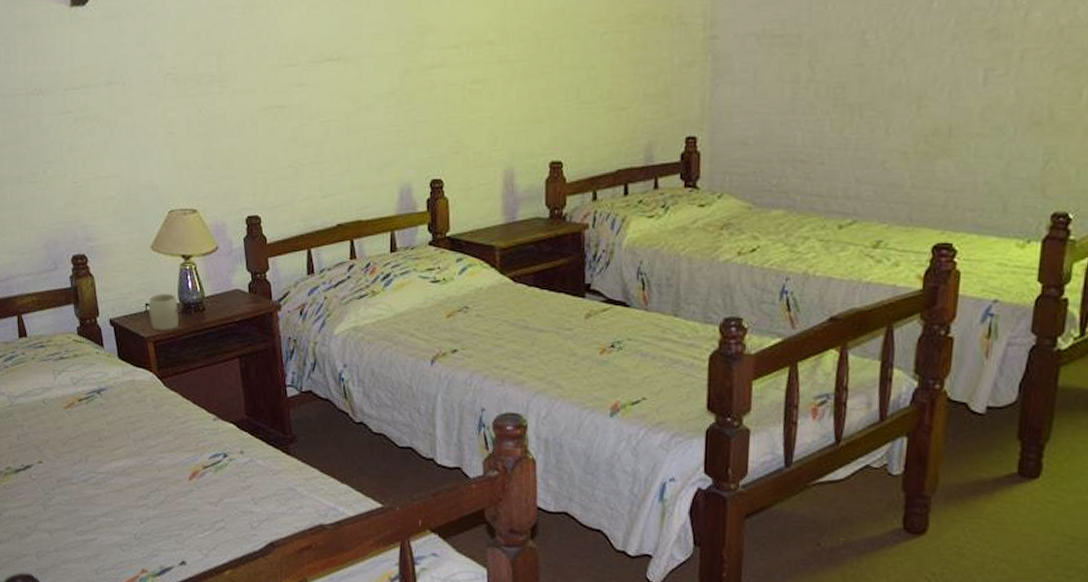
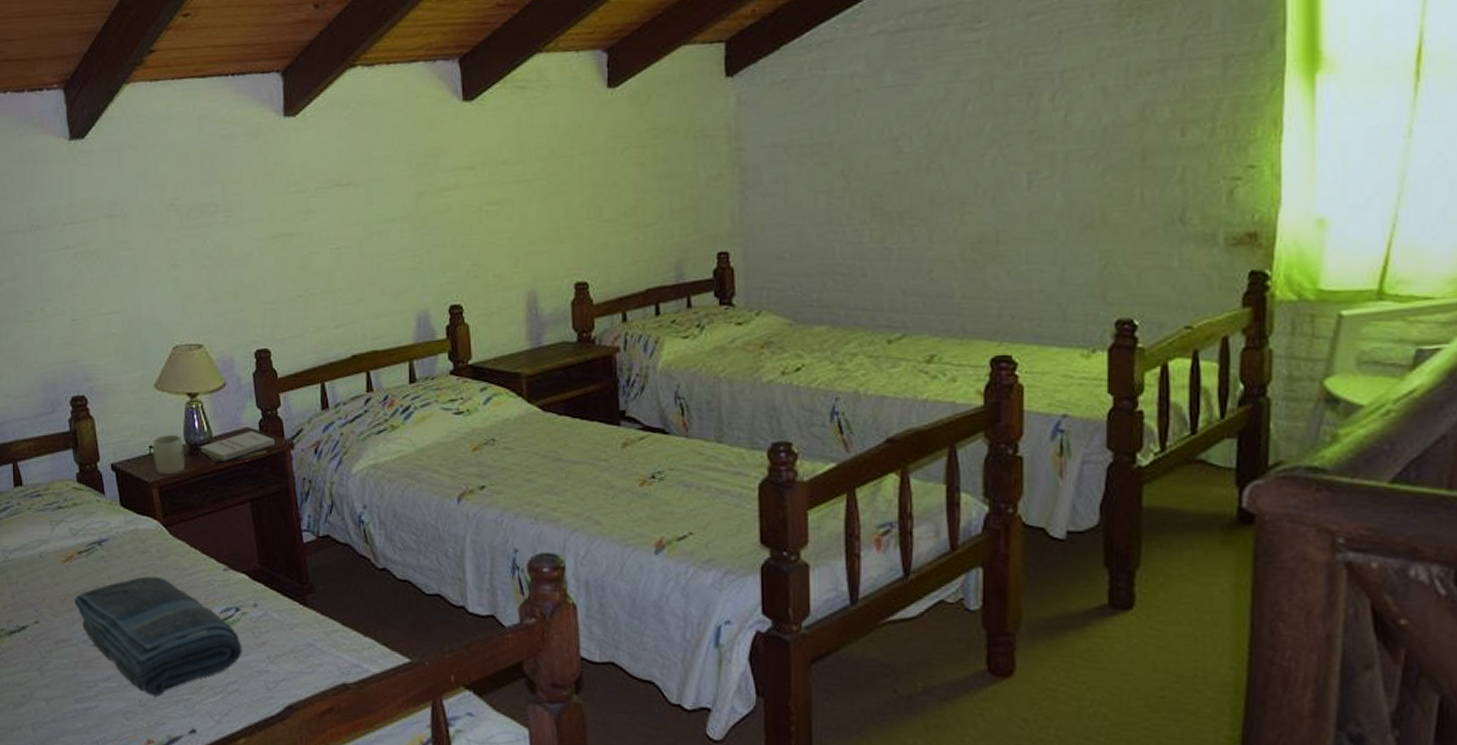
towel: none [74,423,229,530] -> present [73,576,242,695]
books: none [194,292,263,322] -> present [201,431,275,464]

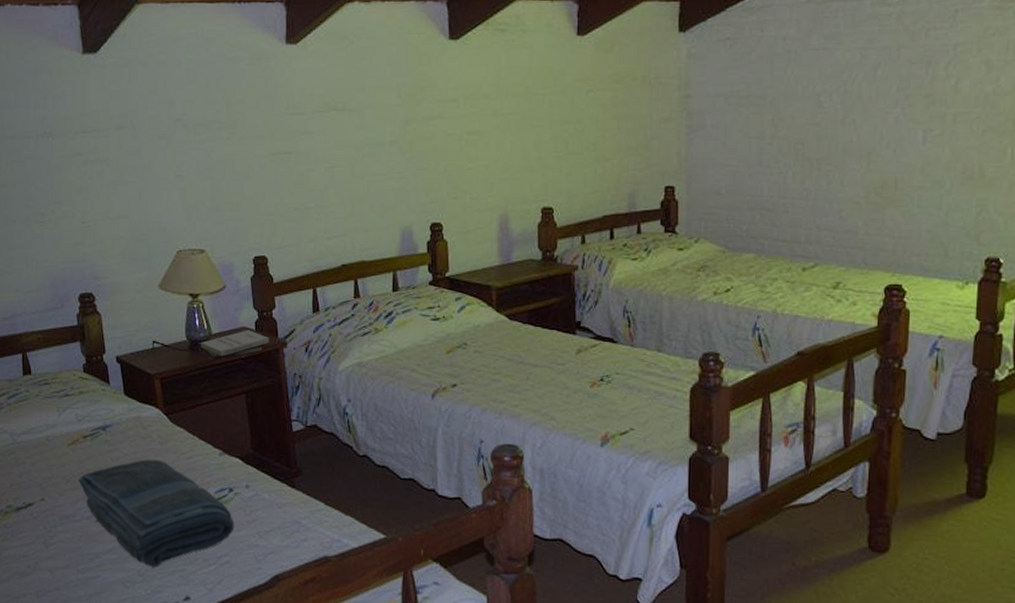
mug: present [152,434,186,476] -> none [155,330,187,369]

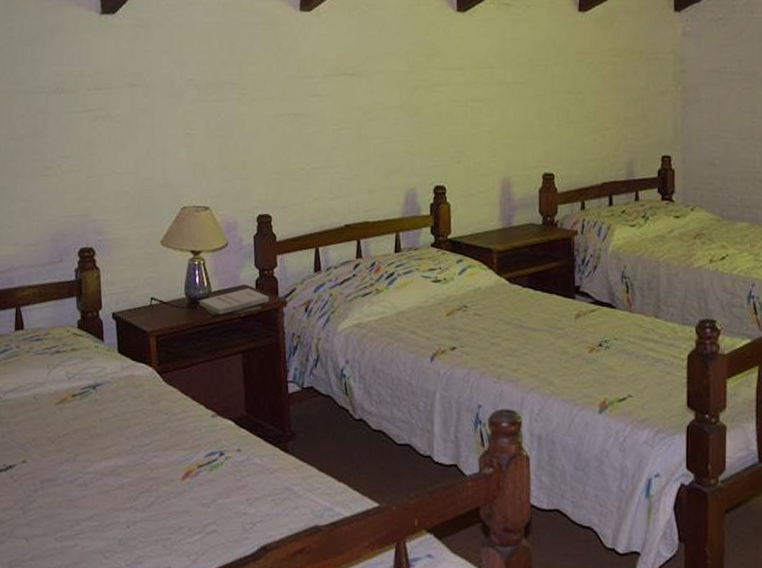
towel: present [78,459,234,566] -> none [63,420,224,535]

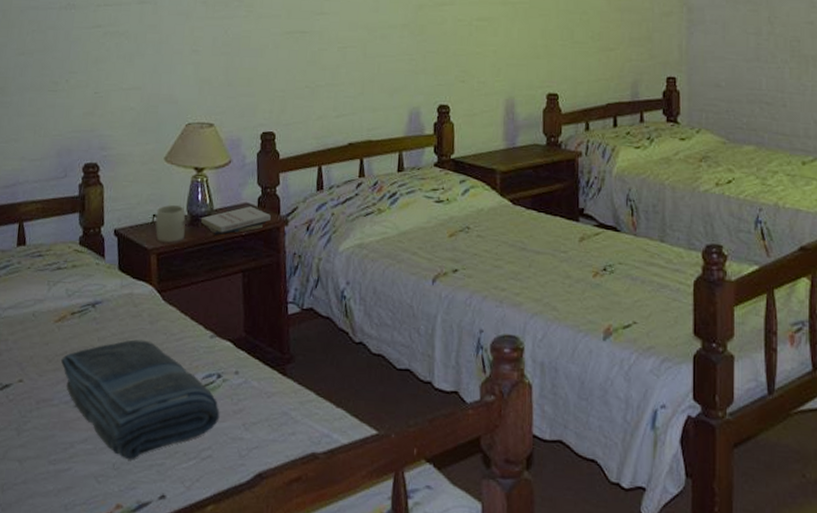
towel: none [63,420,224,535] -> present [60,339,220,459]
mug: none [153,287,184,327] -> present [155,204,186,244]

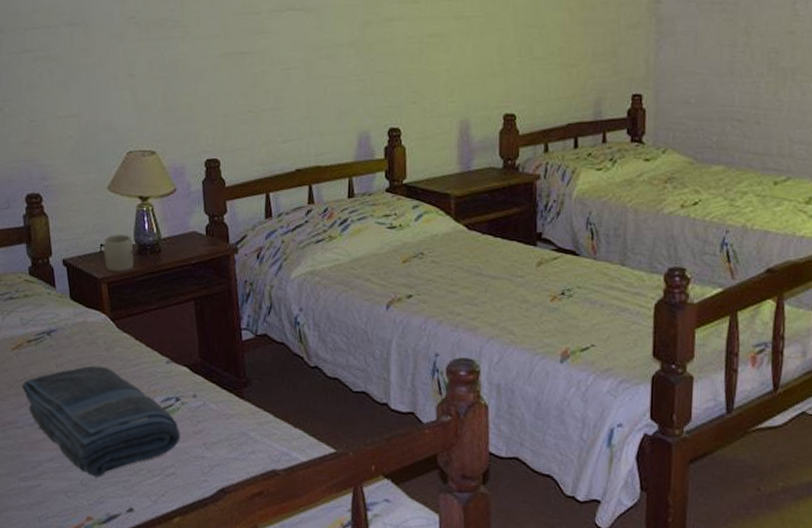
books: present [201,206,271,236] -> none [150,234,220,264]

